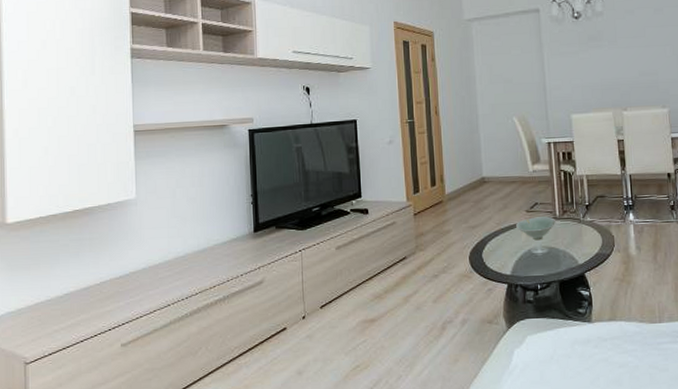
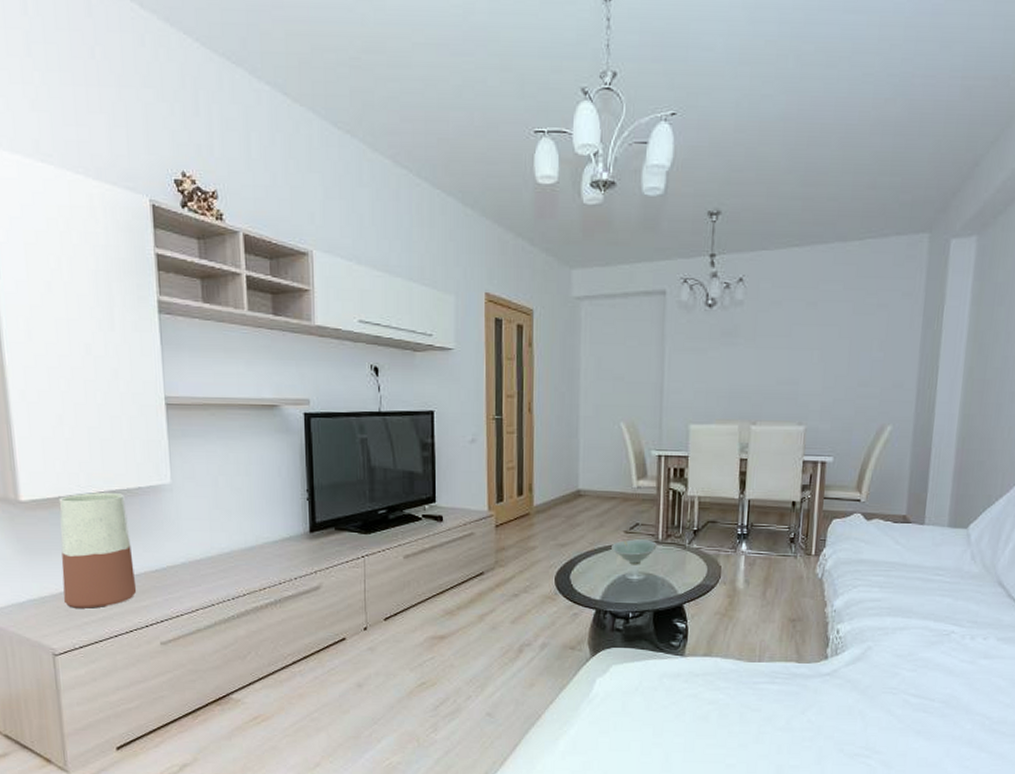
vase: none [38,210,102,317] -> present [58,493,137,609]

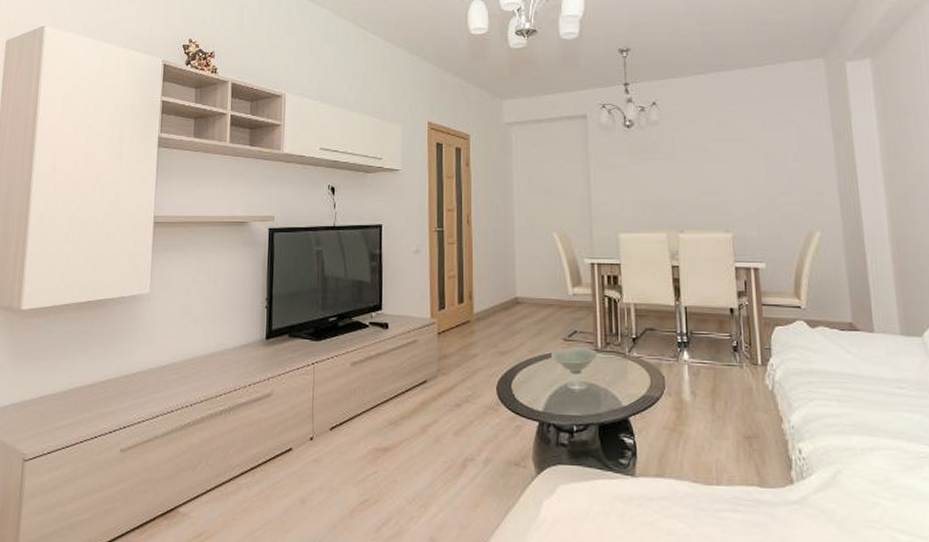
vase: present [58,493,137,609] -> none [42,302,109,413]

